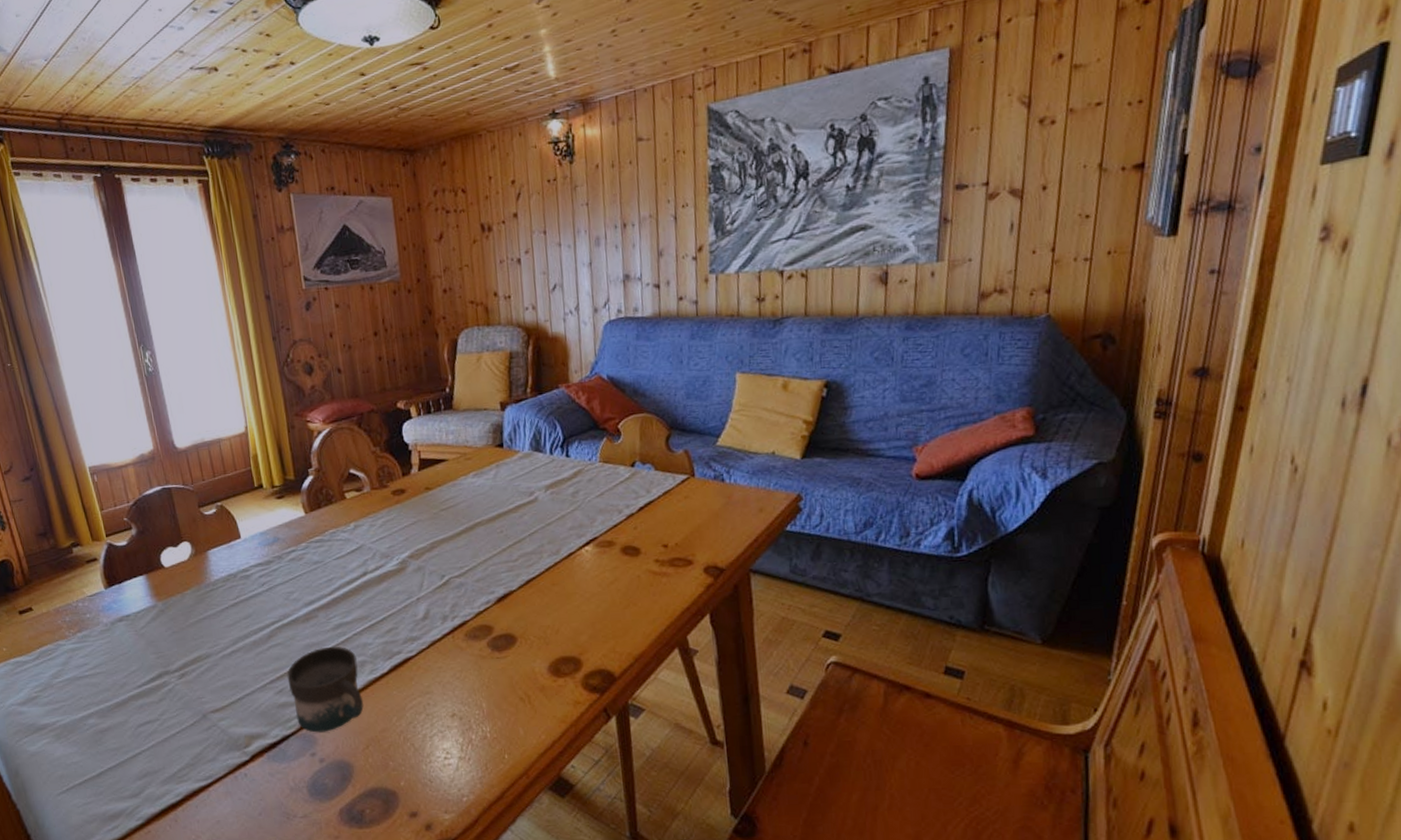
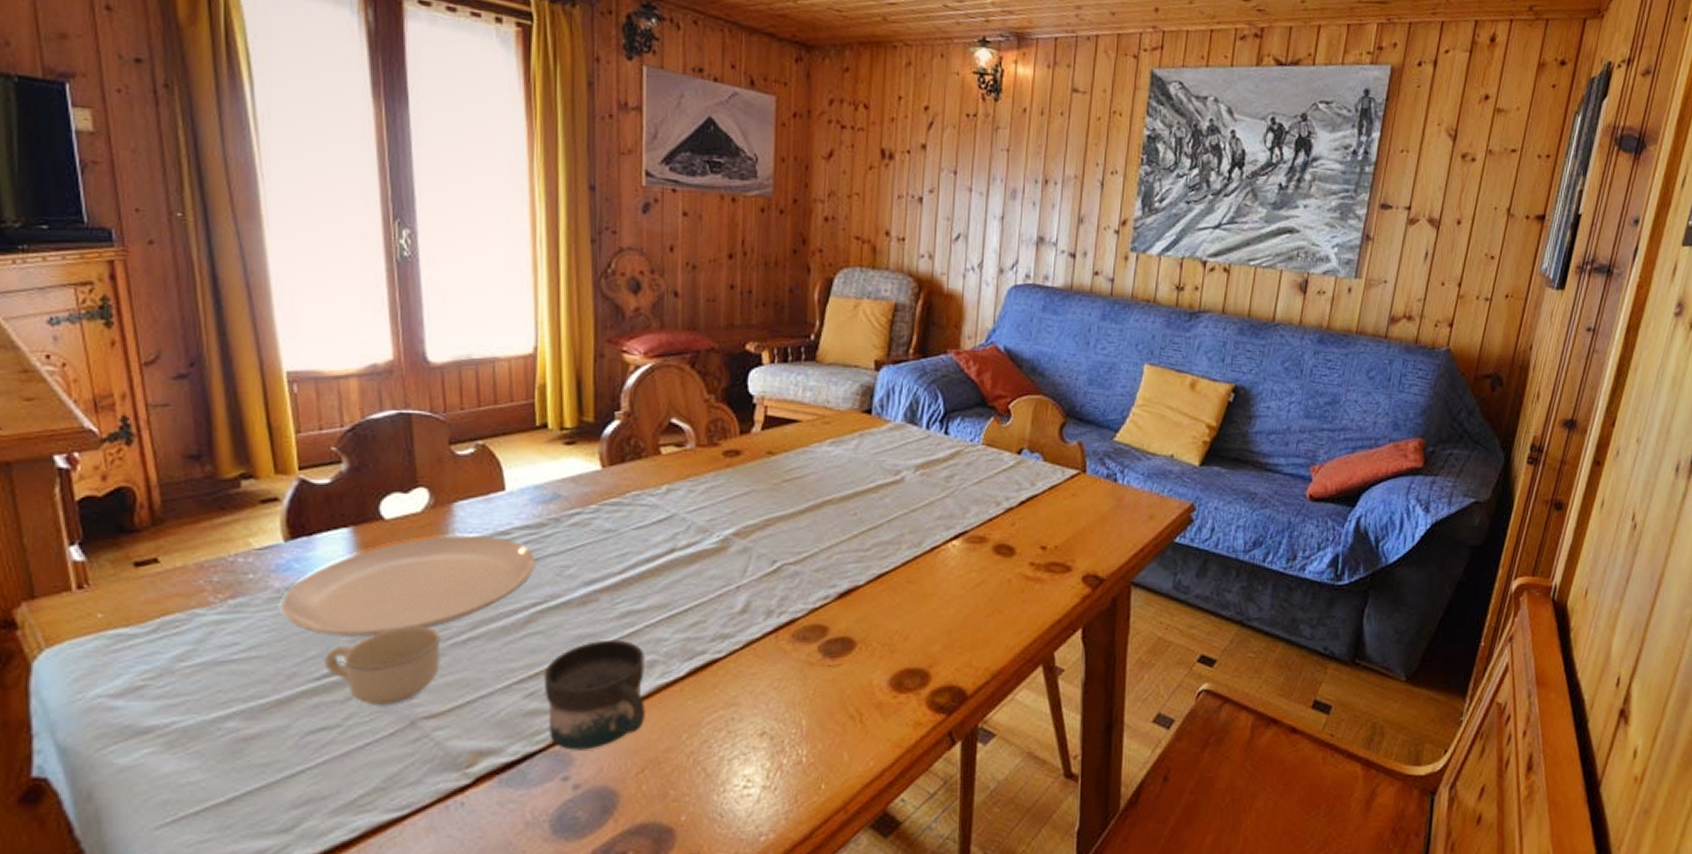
plate: none [110,574,270,655] -> present [282,535,536,637]
cup: none [141,644,217,704] -> present [324,626,441,705]

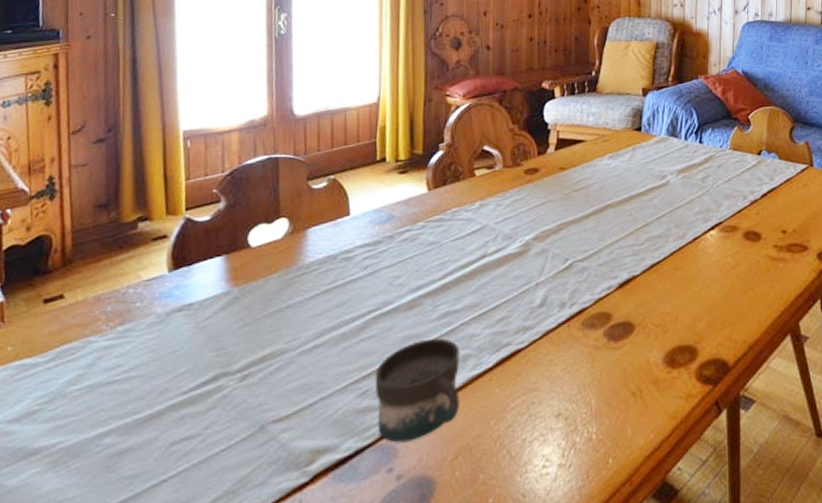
plate: present [282,535,536,637] -> none [161,255,372,353]
cup: present [324,626,441,705] -> none [192,338,291,413]

